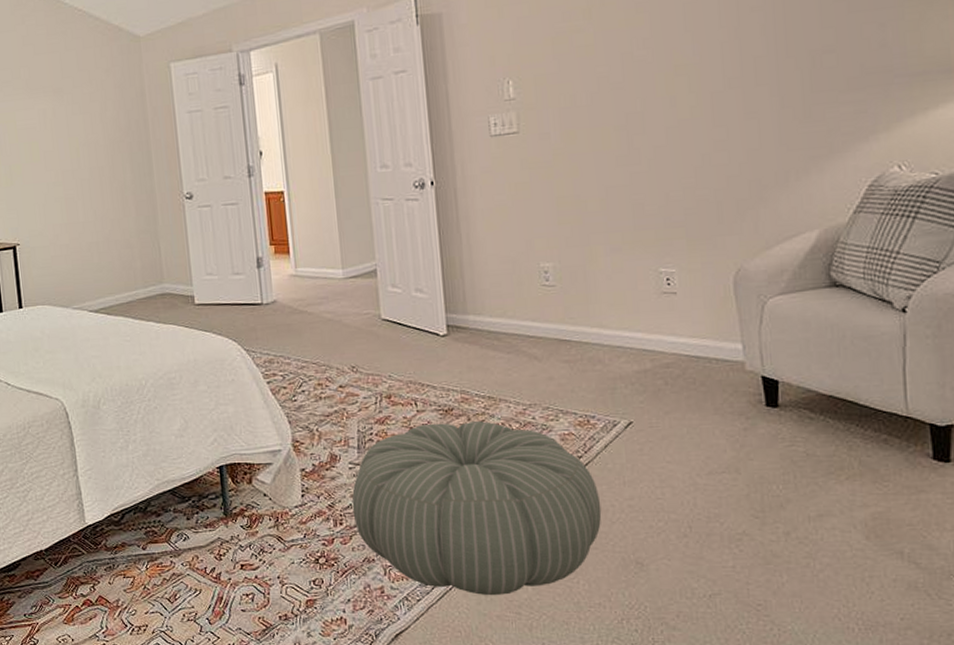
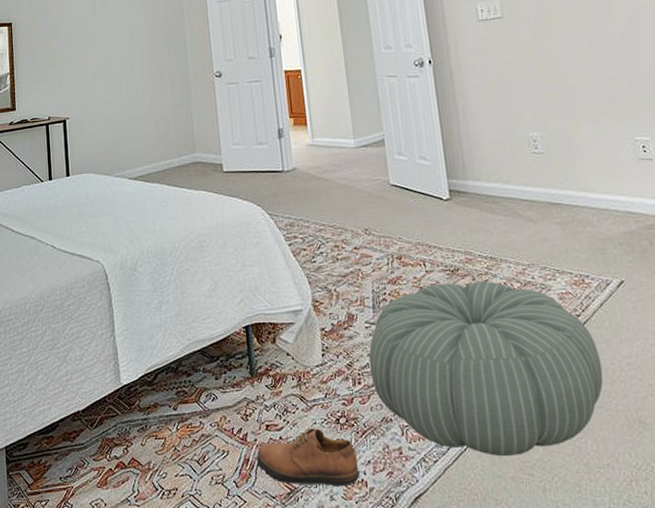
shoe: none [230,568,339,624] -> present [256,428,360,487]

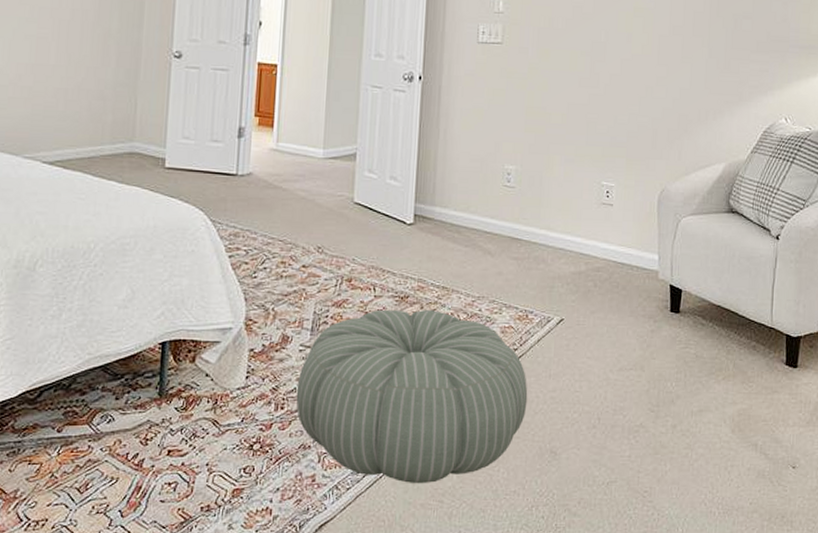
shoe: present [256,428,360,487] -> none [149,454,266,515]

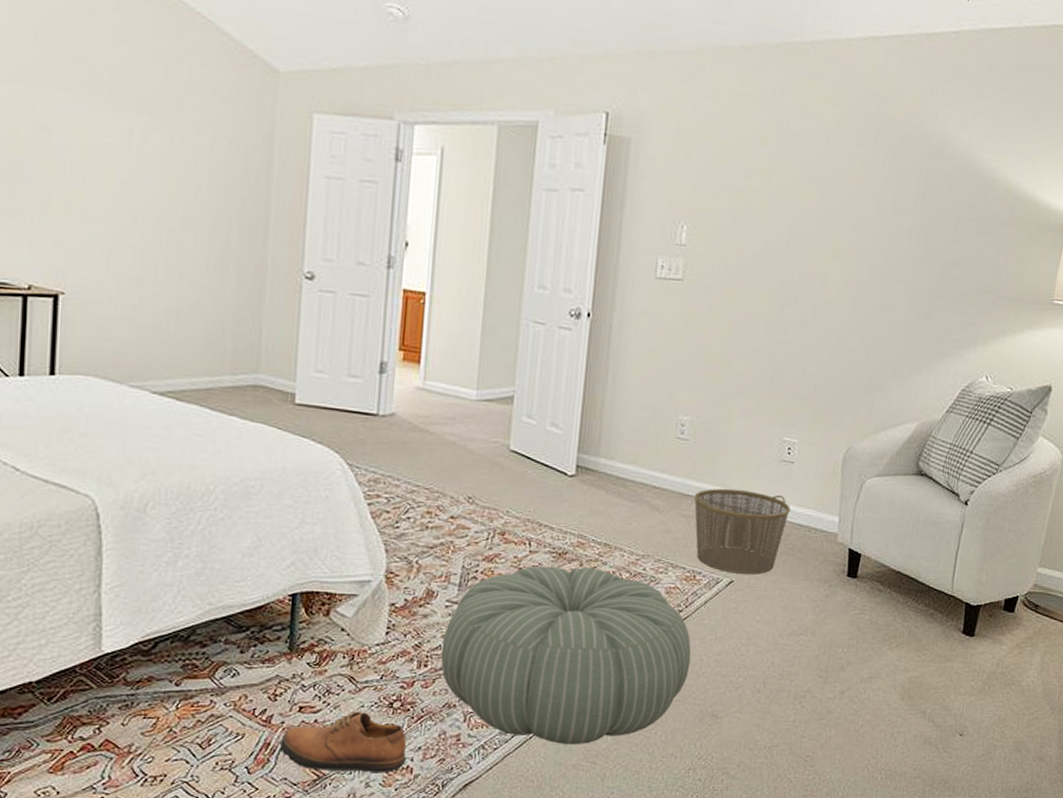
shoe: none [149,454,266,515] -> present [279,712,407,773]
basket: none [522,231,613,312] -> present [693,488,791,574]

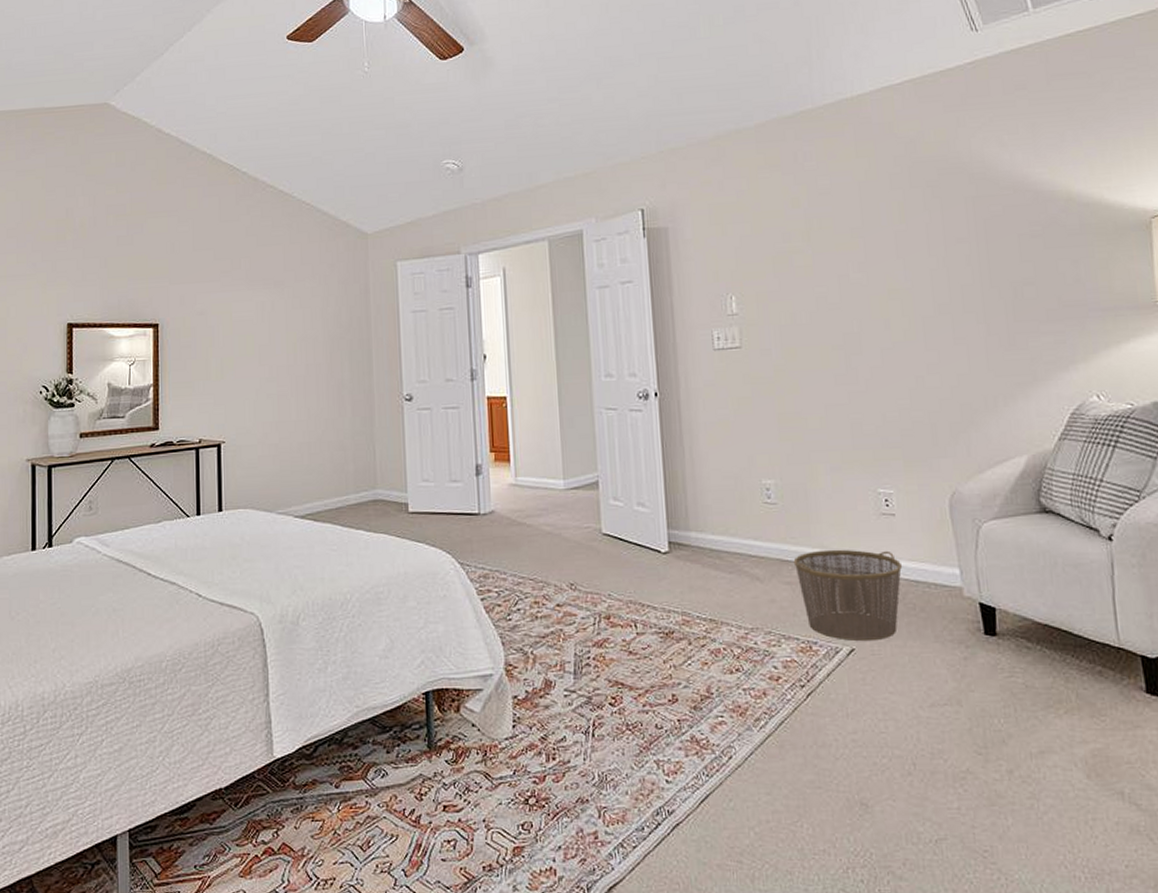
shoe: present [279,712,407,773] -> none [429,809,548,876]
pouf: present [440,565,691,744] -> none [566,646,825,841]

